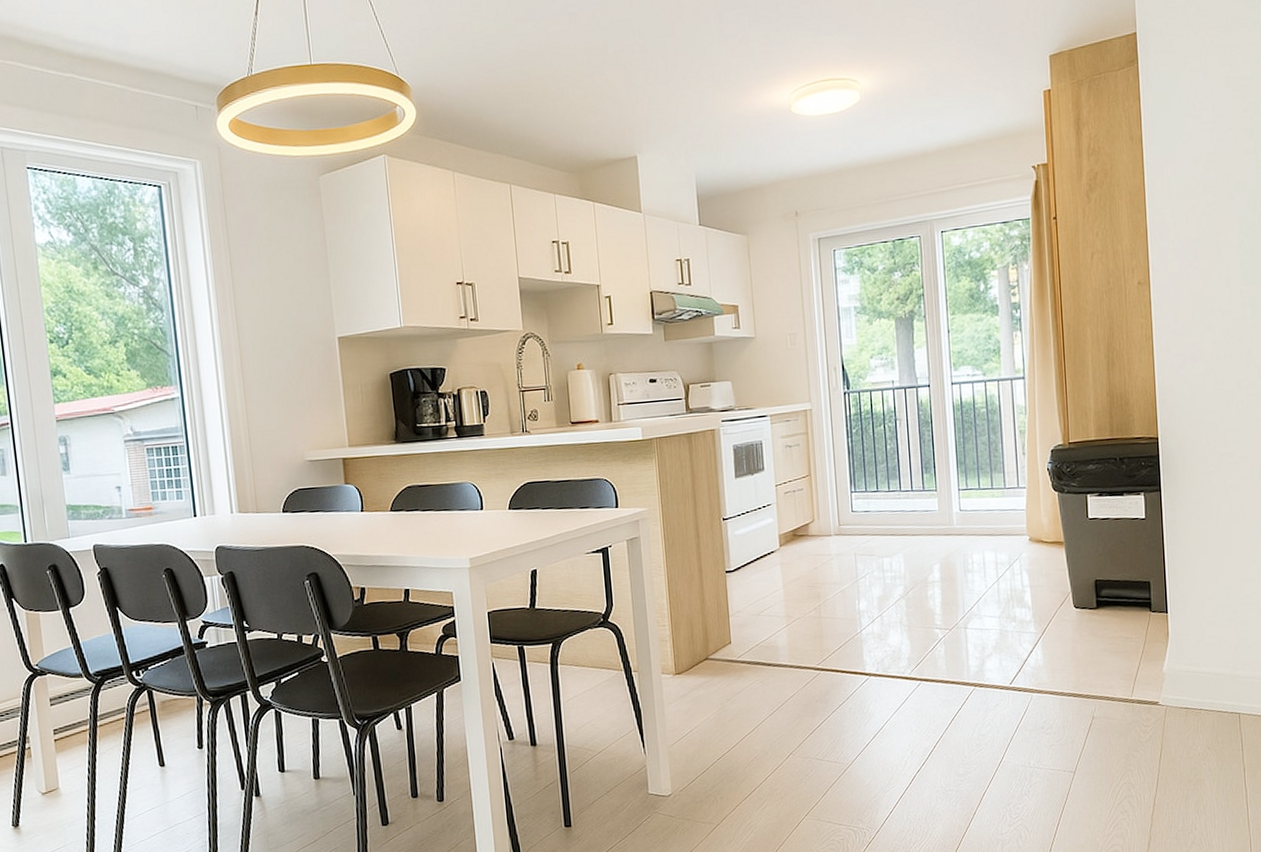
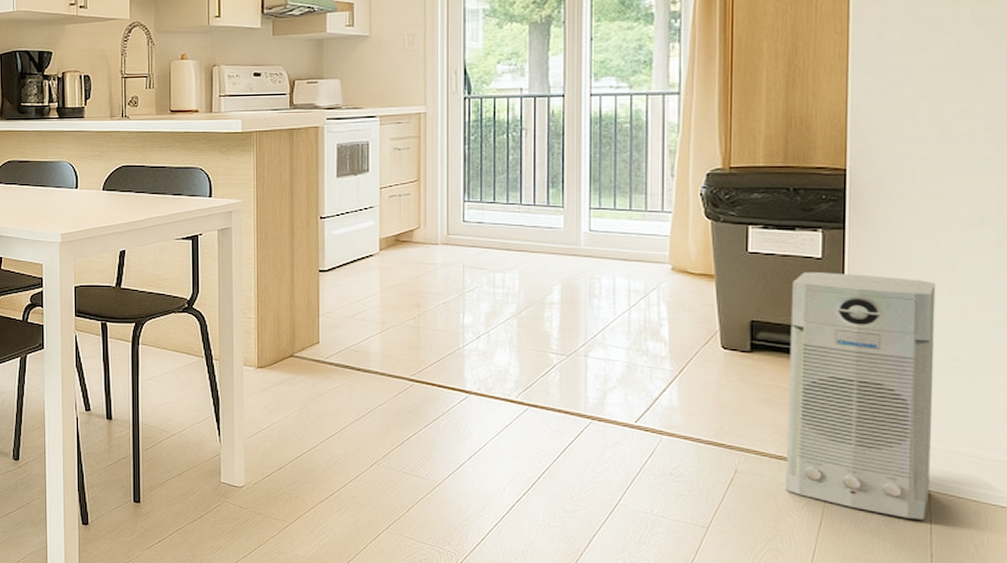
air purifier: none [1124,529,1239,740] -> present [786,272,936,521]

